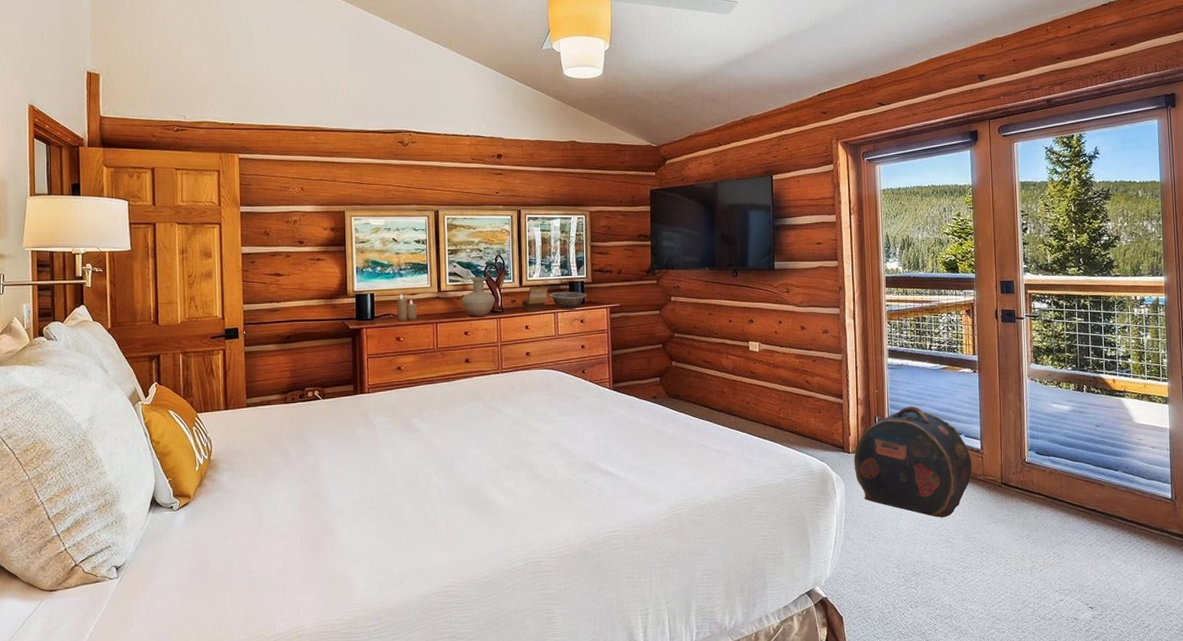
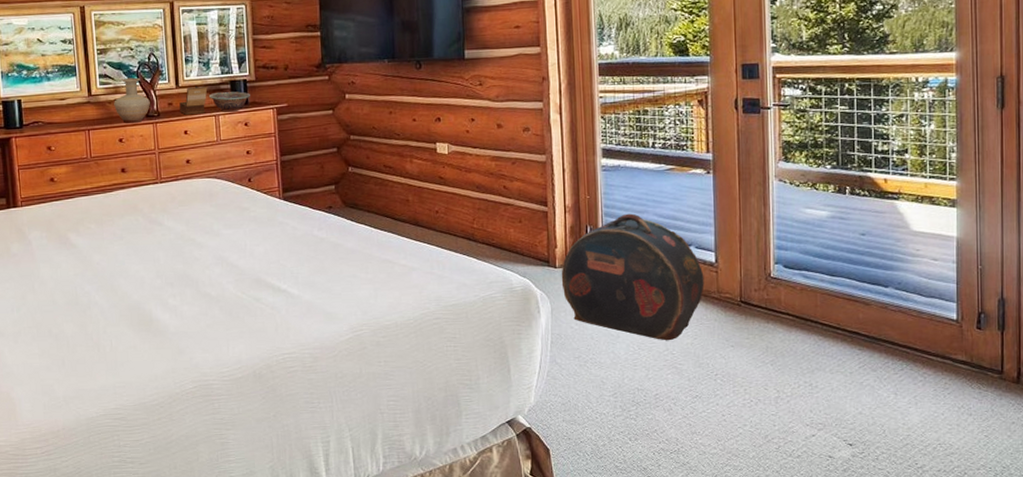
candle: present [397,294,418,321] -> none [45,100,68,129]

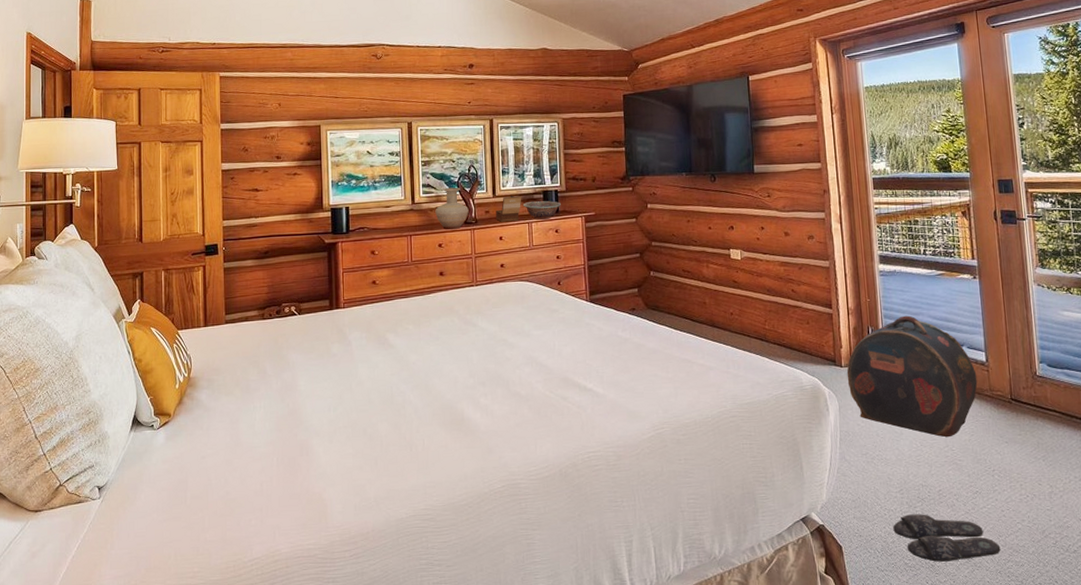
slippers: none [604,418,719,465] -> present [893,514,1001,562]

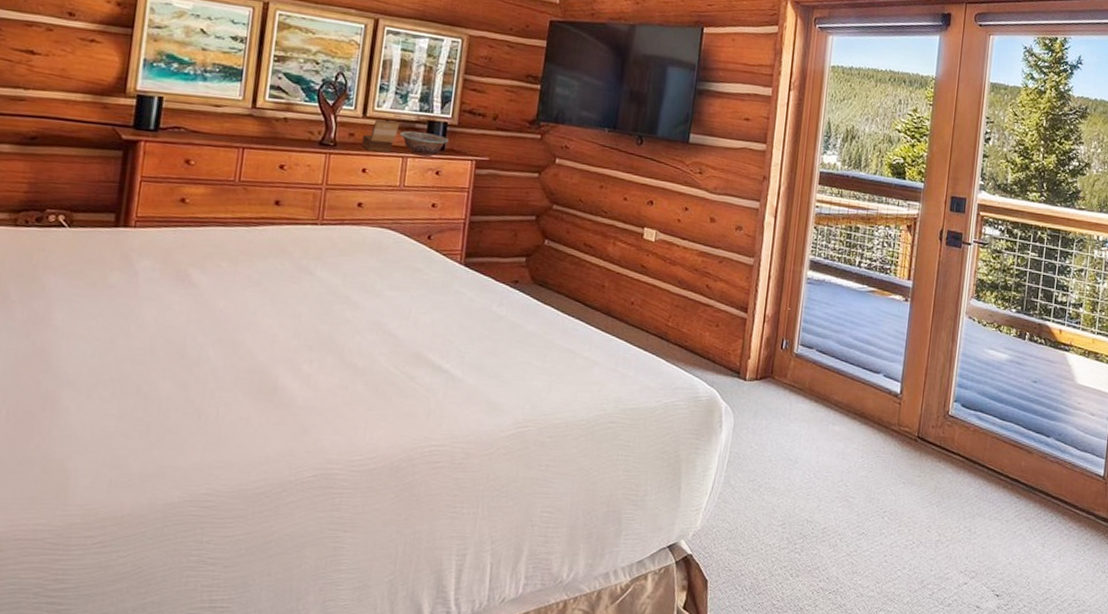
vase: present [435,187,469,230] -> none [281,94,328,151]
hat box: present [846,315,978,437] -> none [748,331,888,471]
slippers: present [893,514,1001,562] -> none [767,551,876,606]

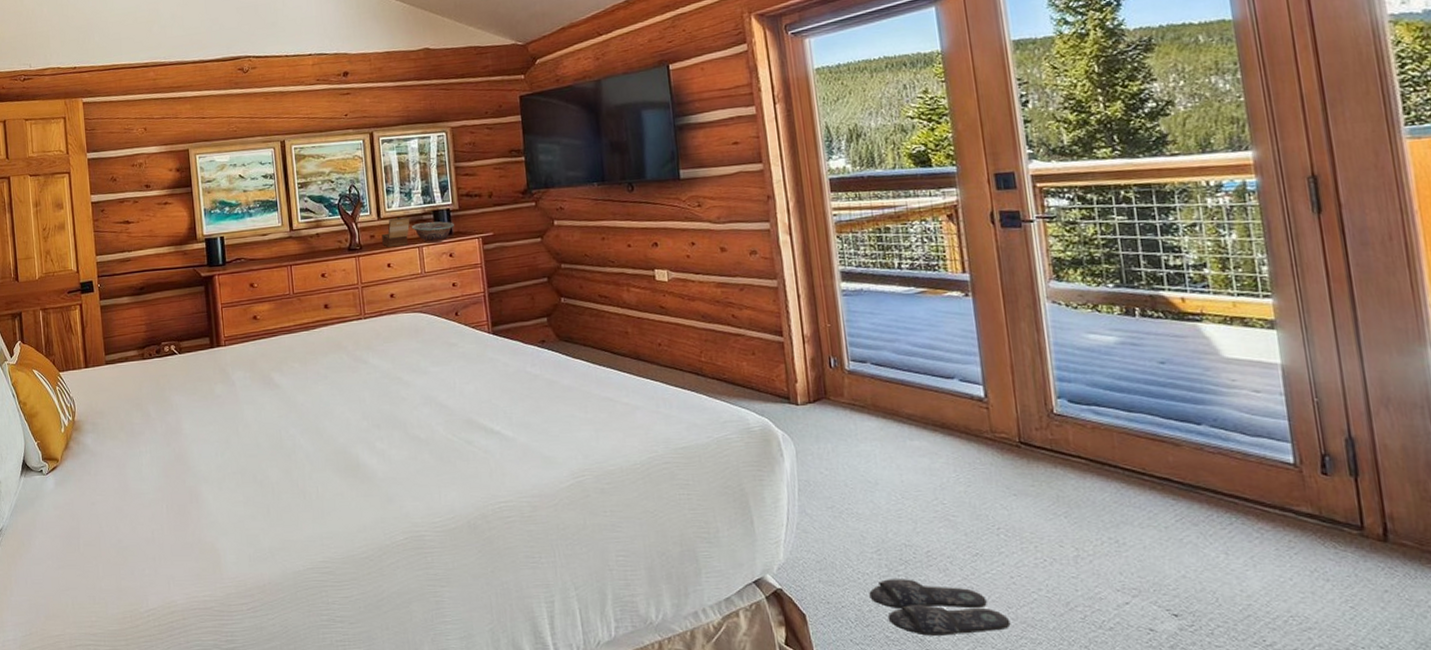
slippers: none [767,551,876,606] -> present [869,579,1011,636]

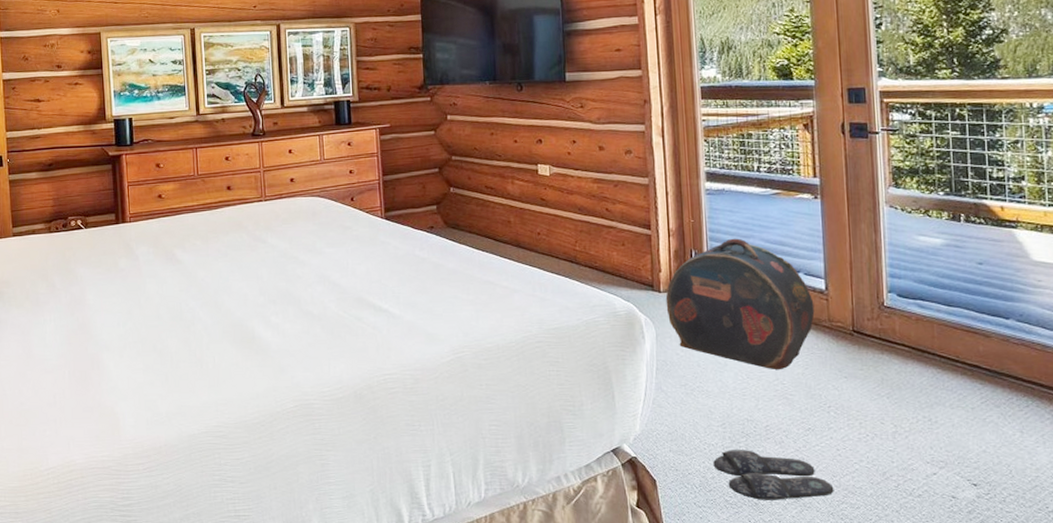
wooden box: present [382,216,410,248] -> none [284,106,312,135]
decorative bowl: present [411,221,454,244] -> none [312,111,354,133]
hat box: none [804,342,975,488] -> present [665,238,815,369]

